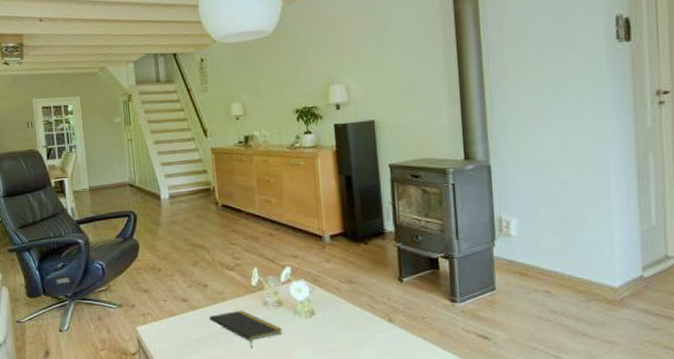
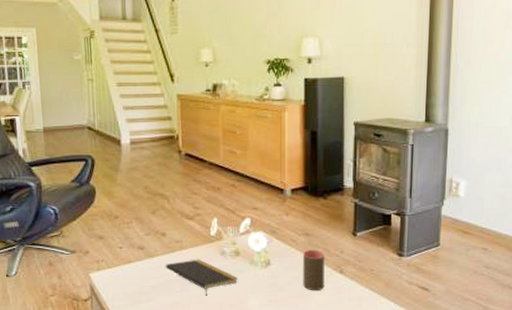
cup: none [348,297,373,342] -> present [303,249,324,291]

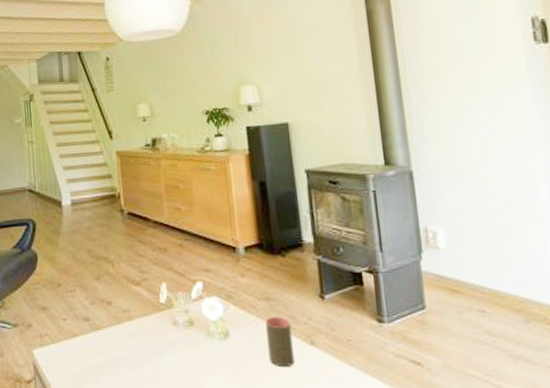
notepad: present [165,259,238,296] -> none [112,331,194,375]

